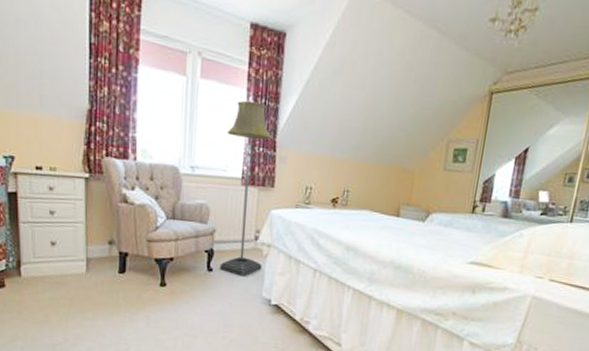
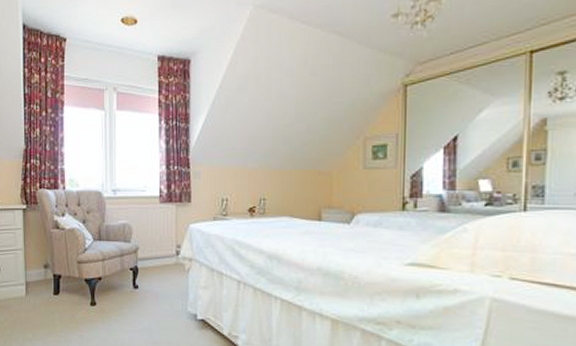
floor lamp: present [220,101,272,277] -> none [143,124,186,292]

